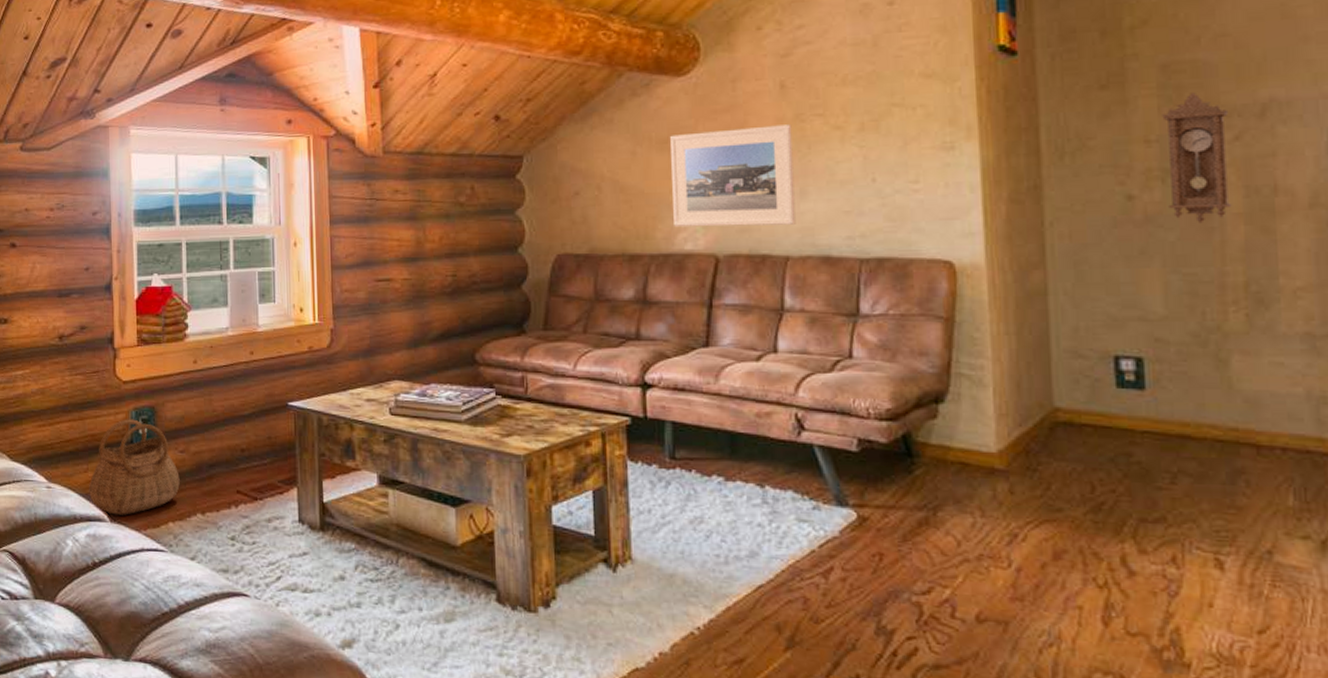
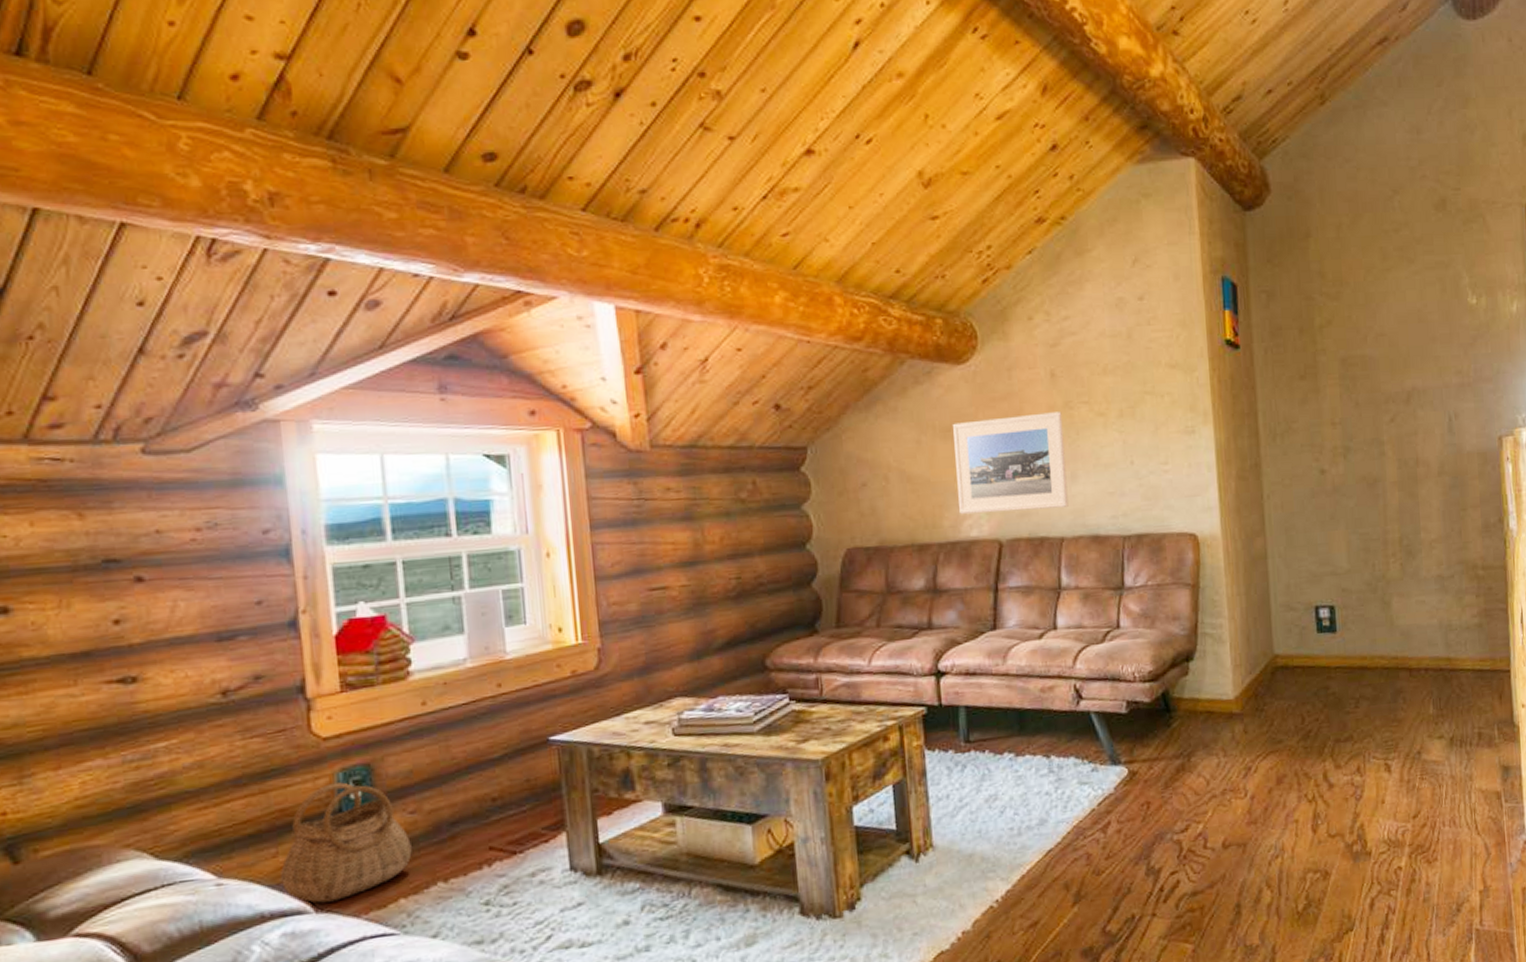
pendulum clock: present [1162,92,1232,224] -> none [1343,382,1390,491]

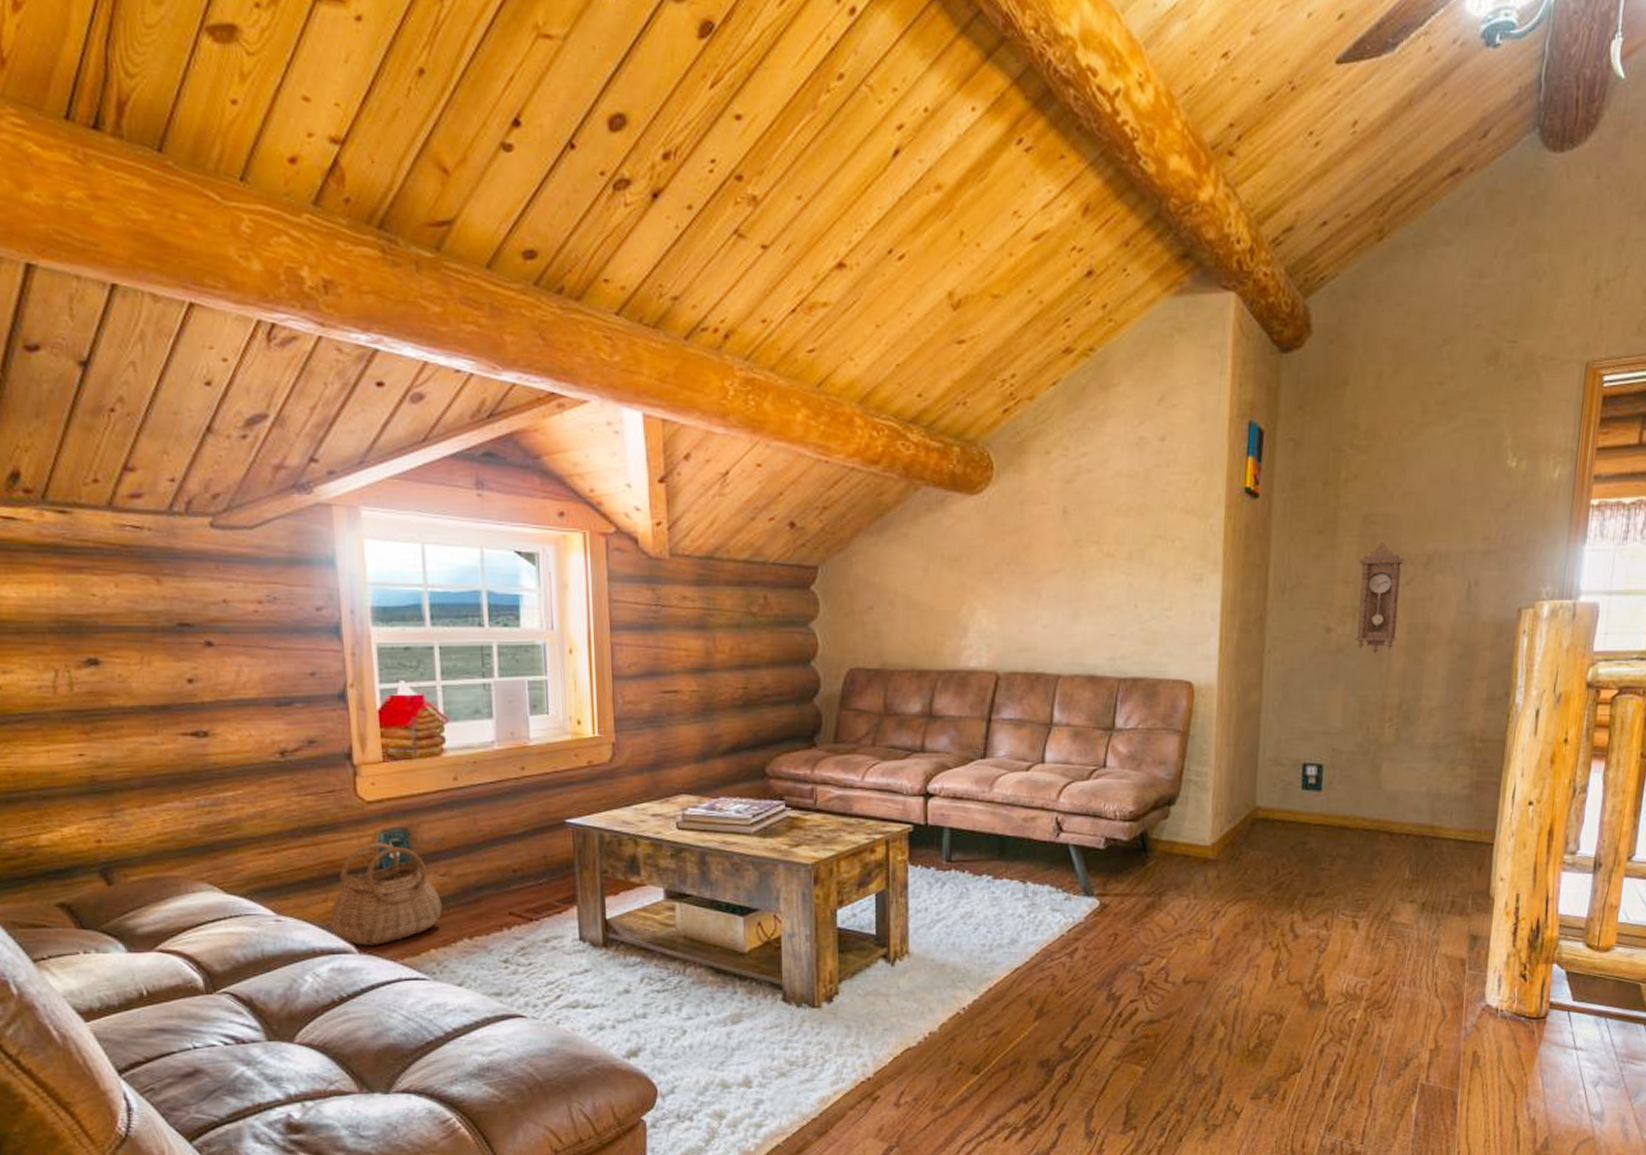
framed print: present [952,412,1069,514] -> none [959,549,1070,645]
pendulum clock: none [1343,382,1390,491] -> present [1355,542,1406,654]

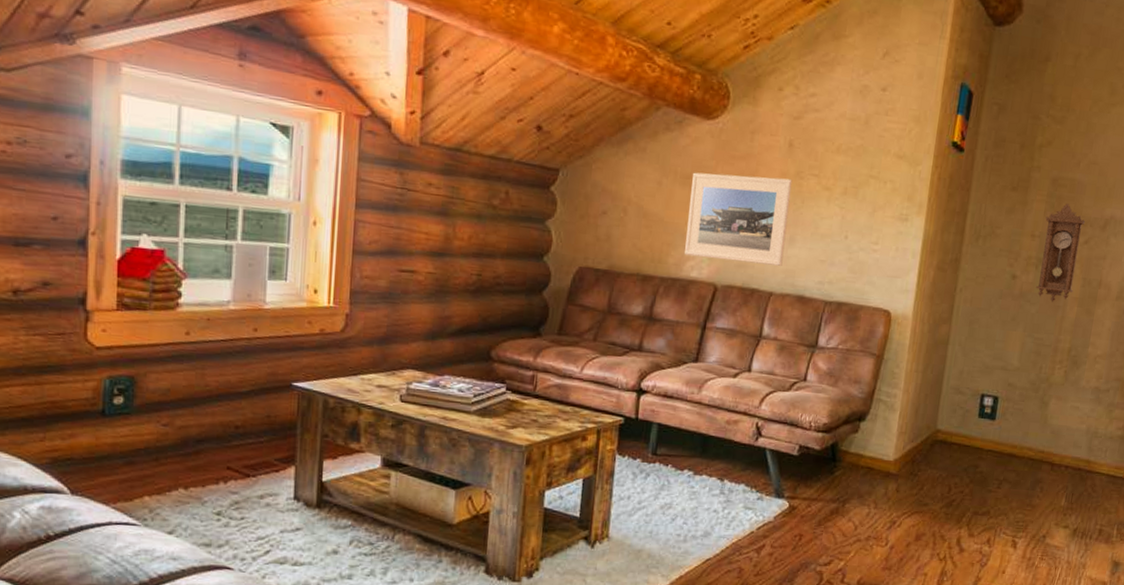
basket: present [330,842,442,946] -> none [45,387,161,488]
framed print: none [959,549,1070,645] -> present [685,172,793,266]

